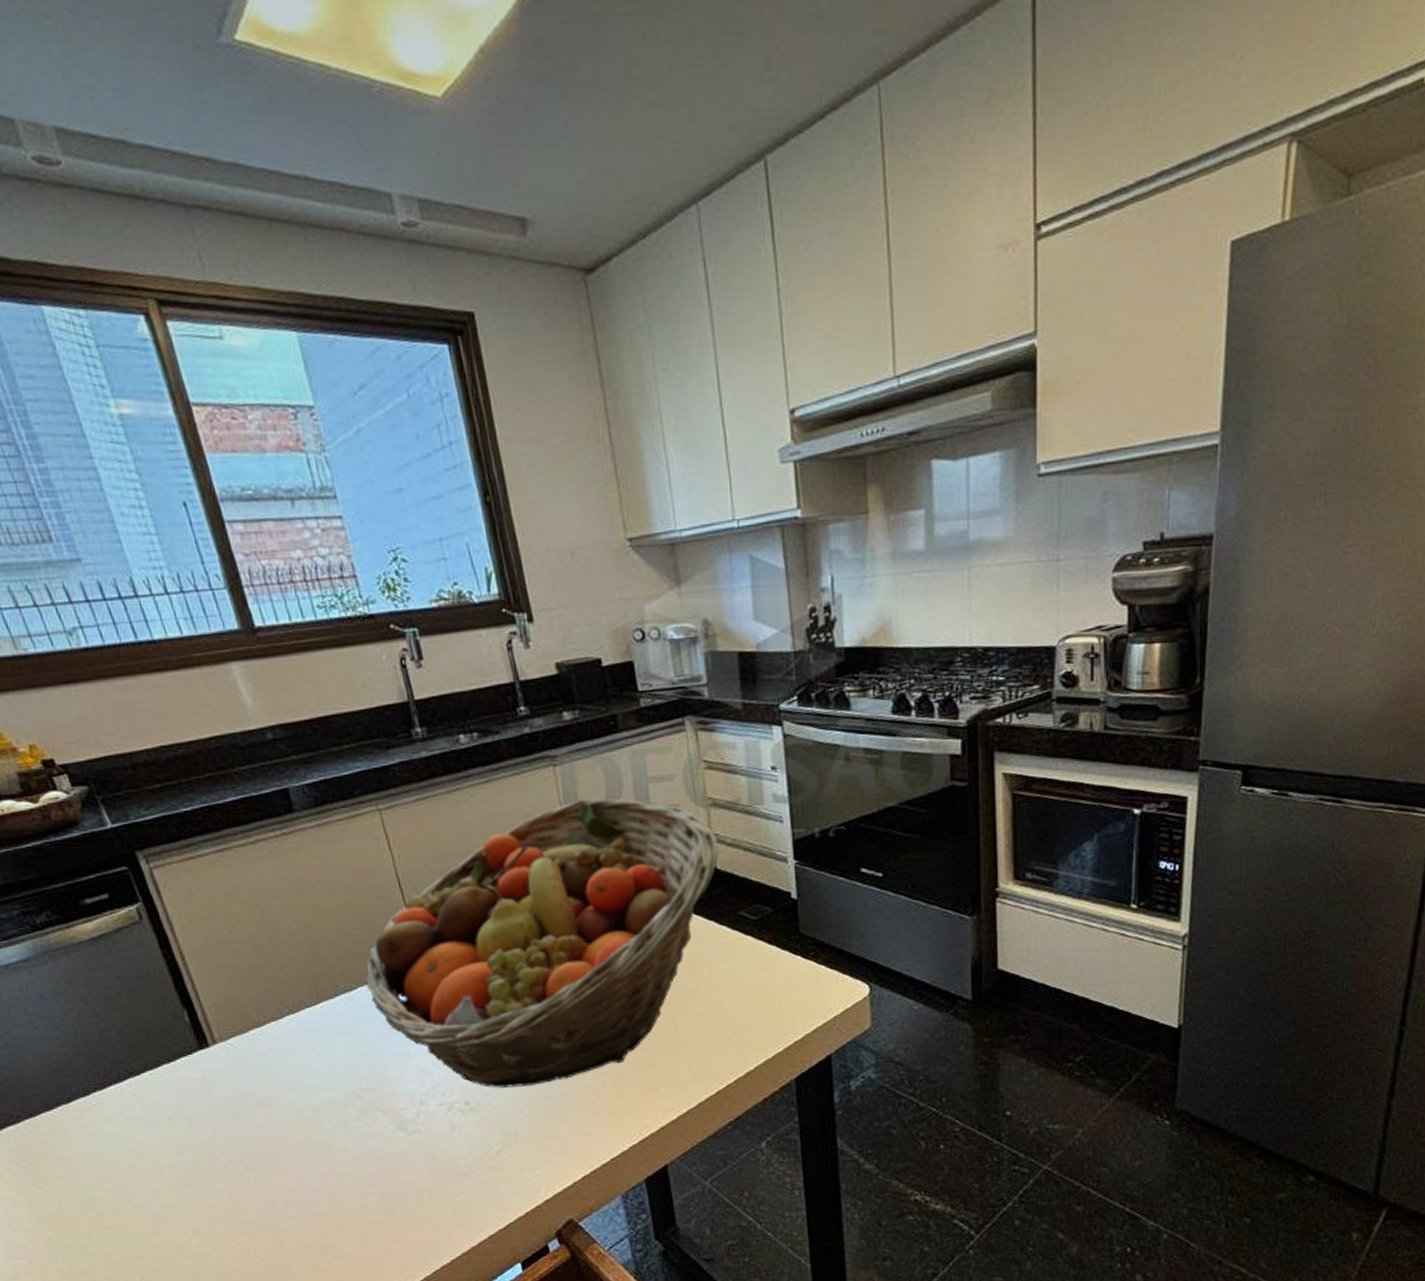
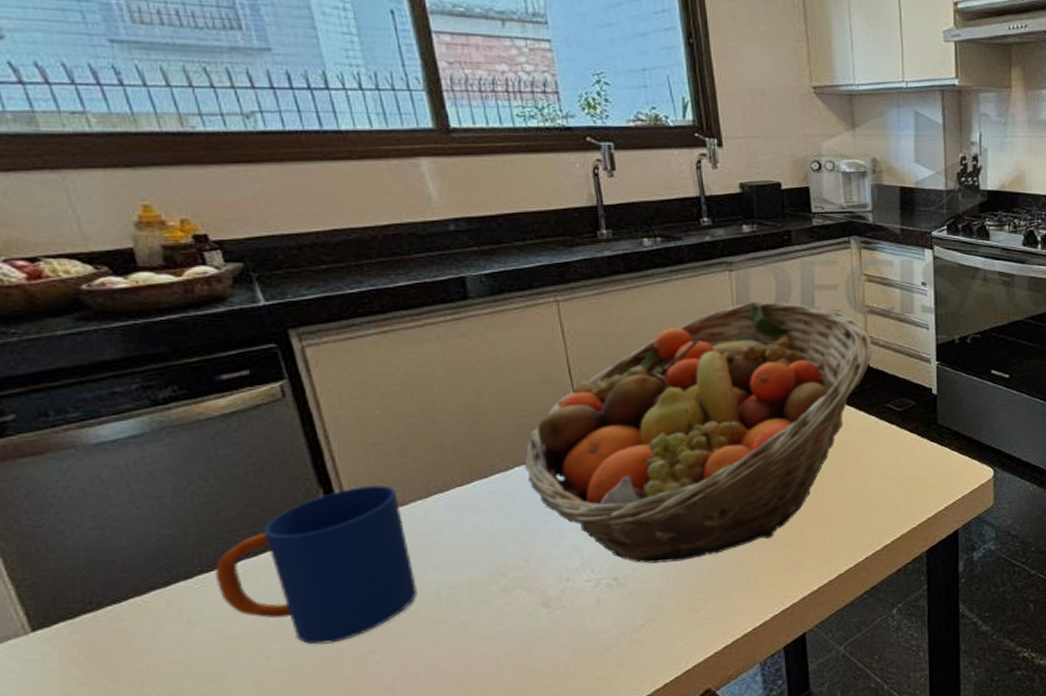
mug: none [106,1006,283,1161] -> present [214,485,417,645]

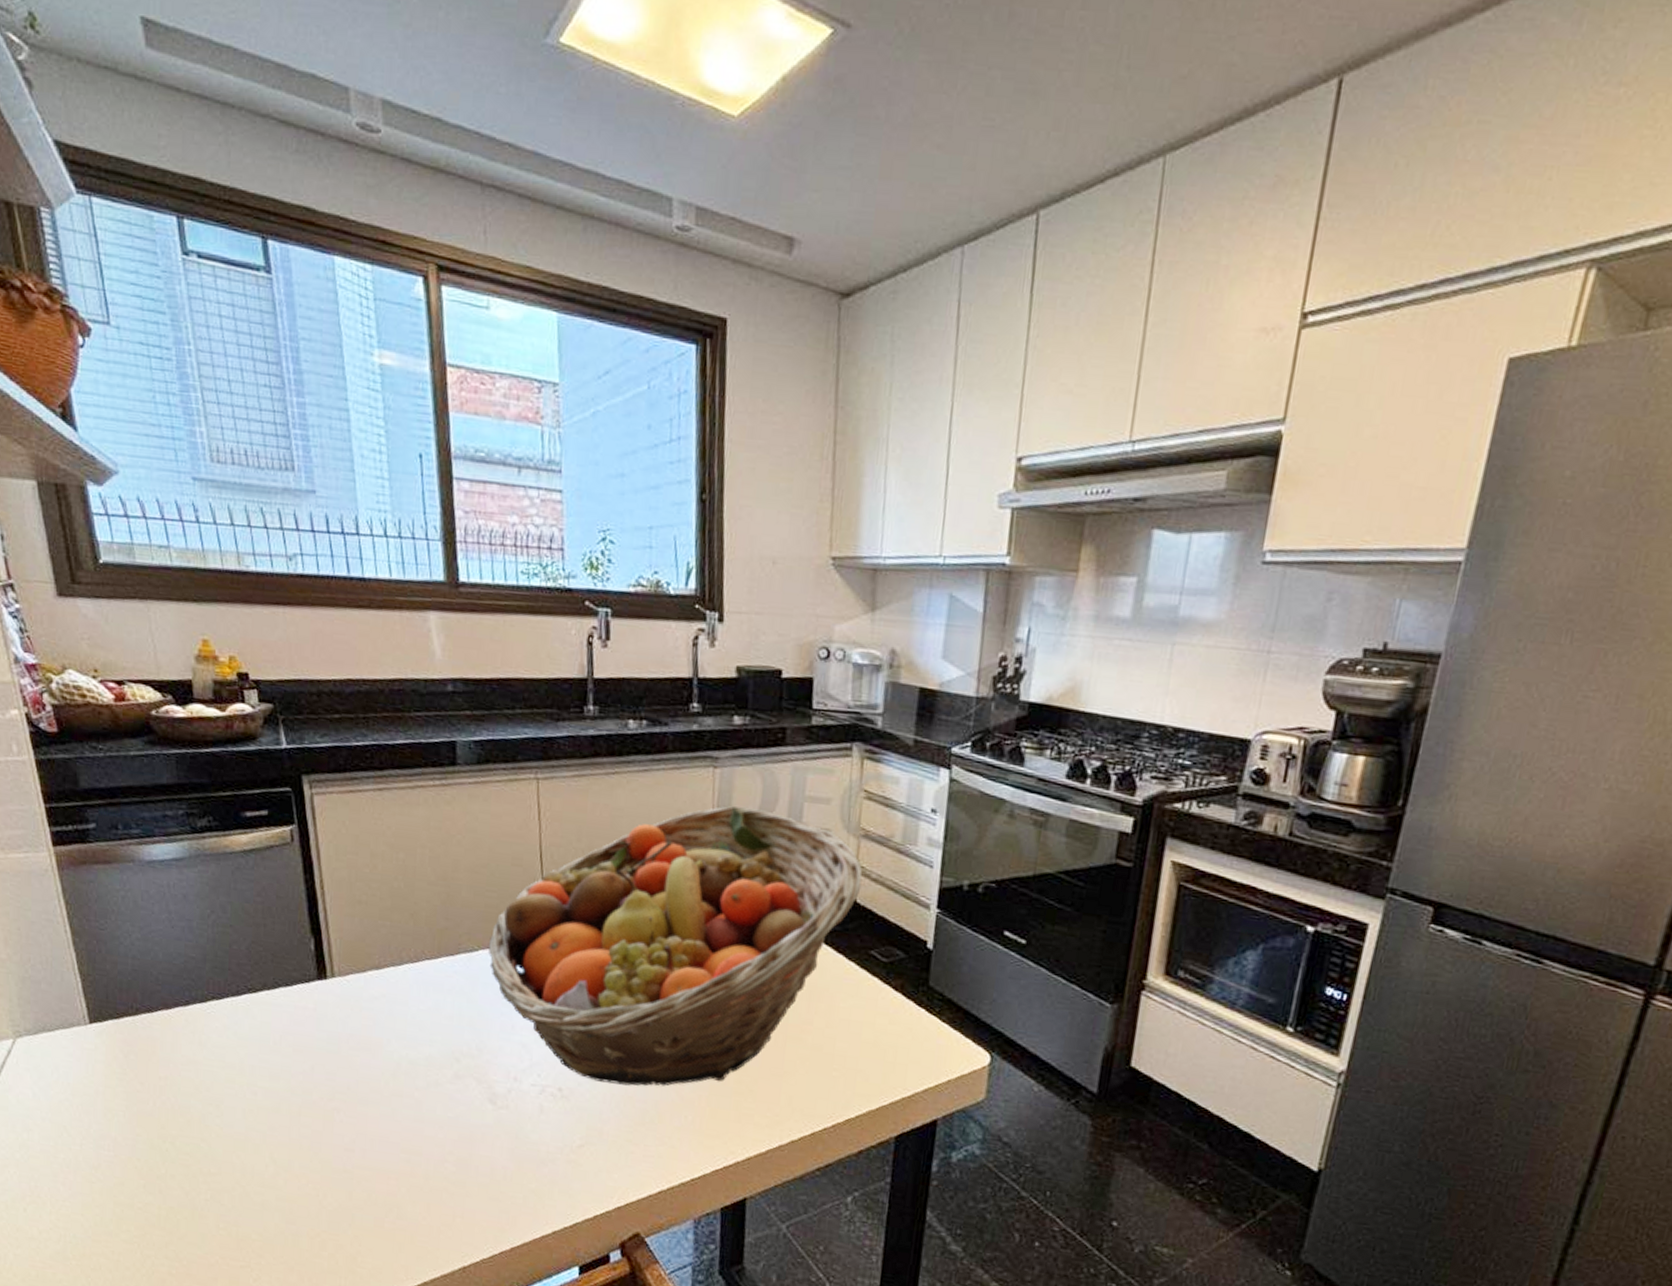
mug: present [214,485,417,645] -> none [223,942,381,1093]

